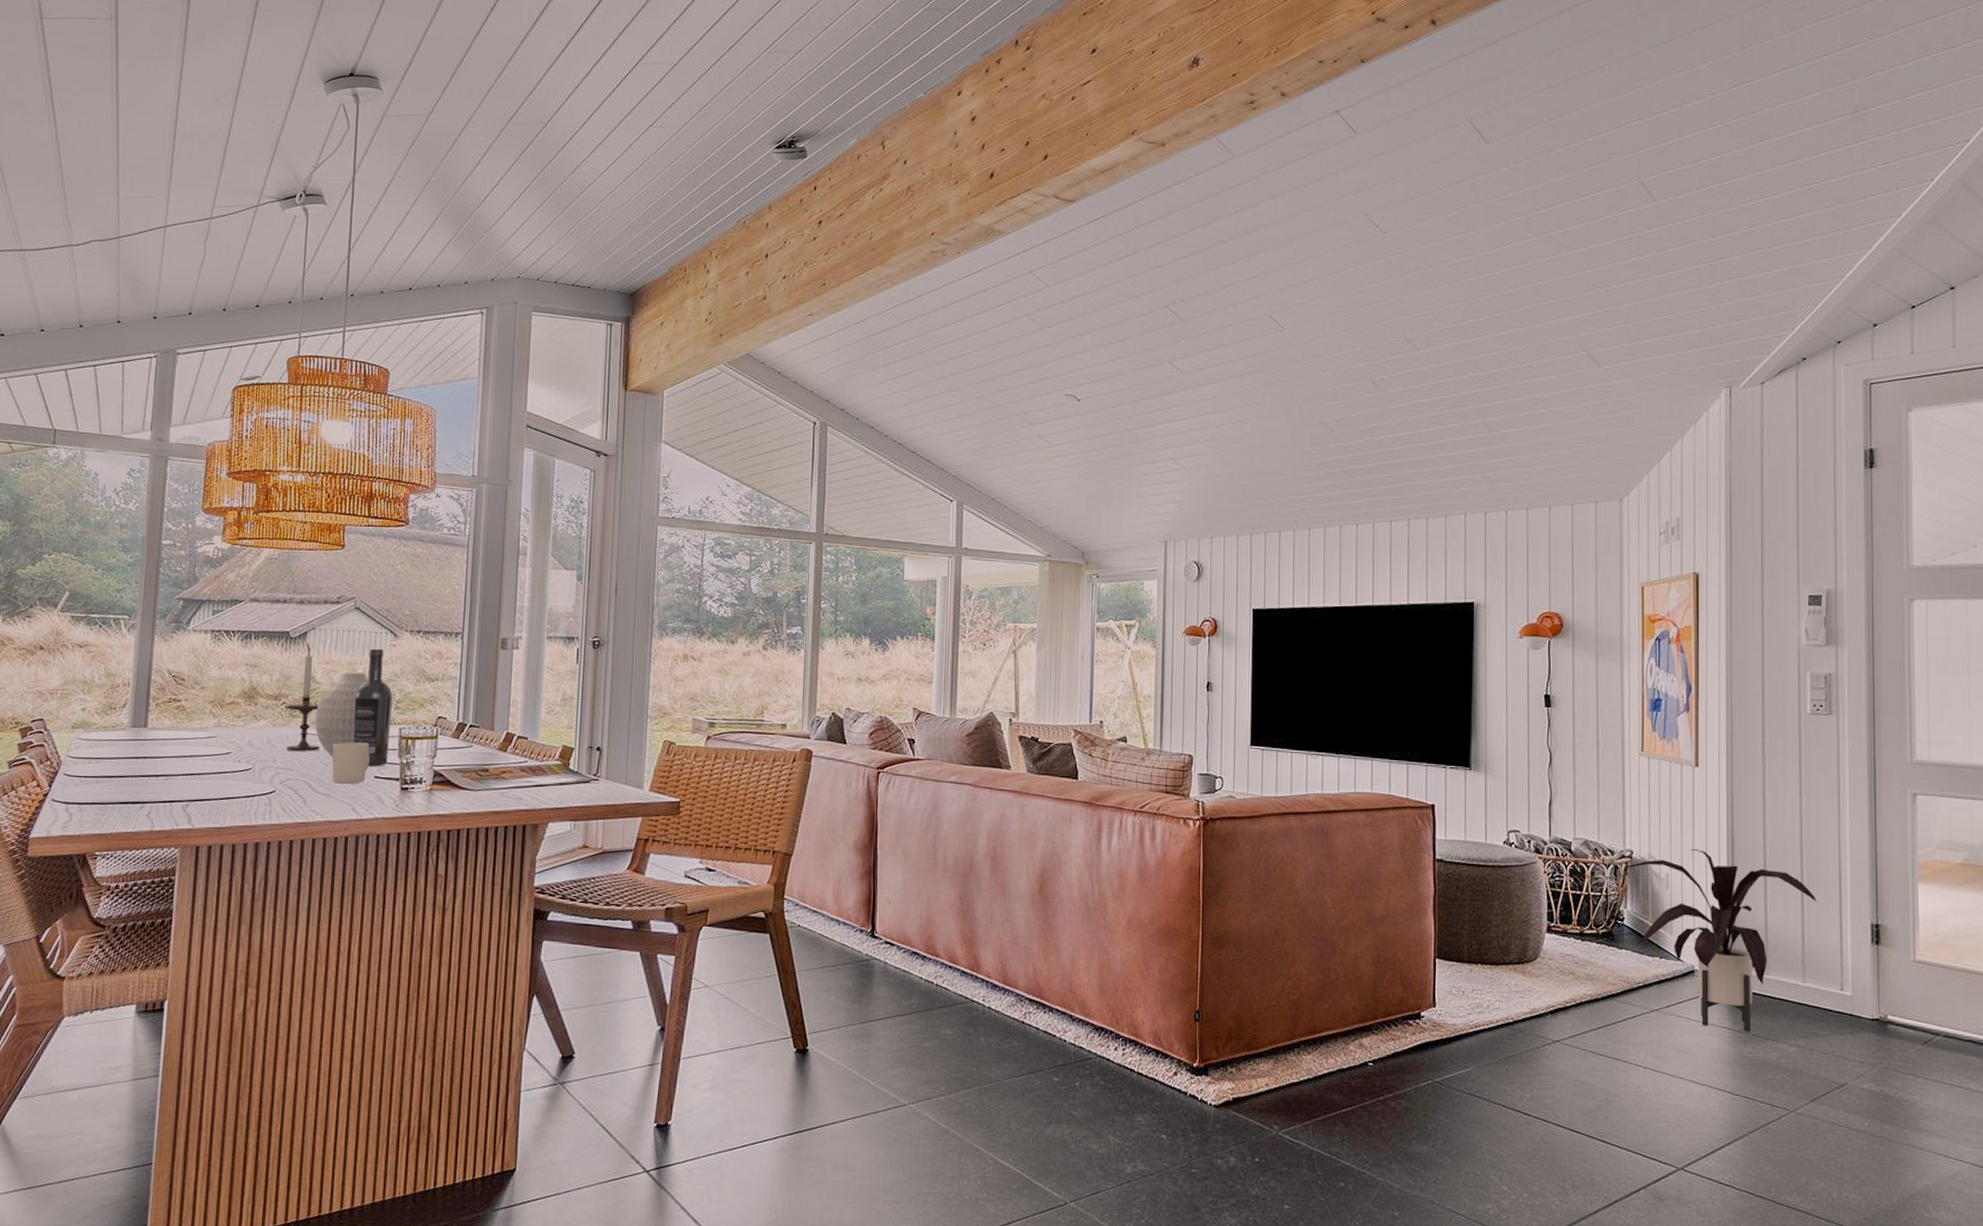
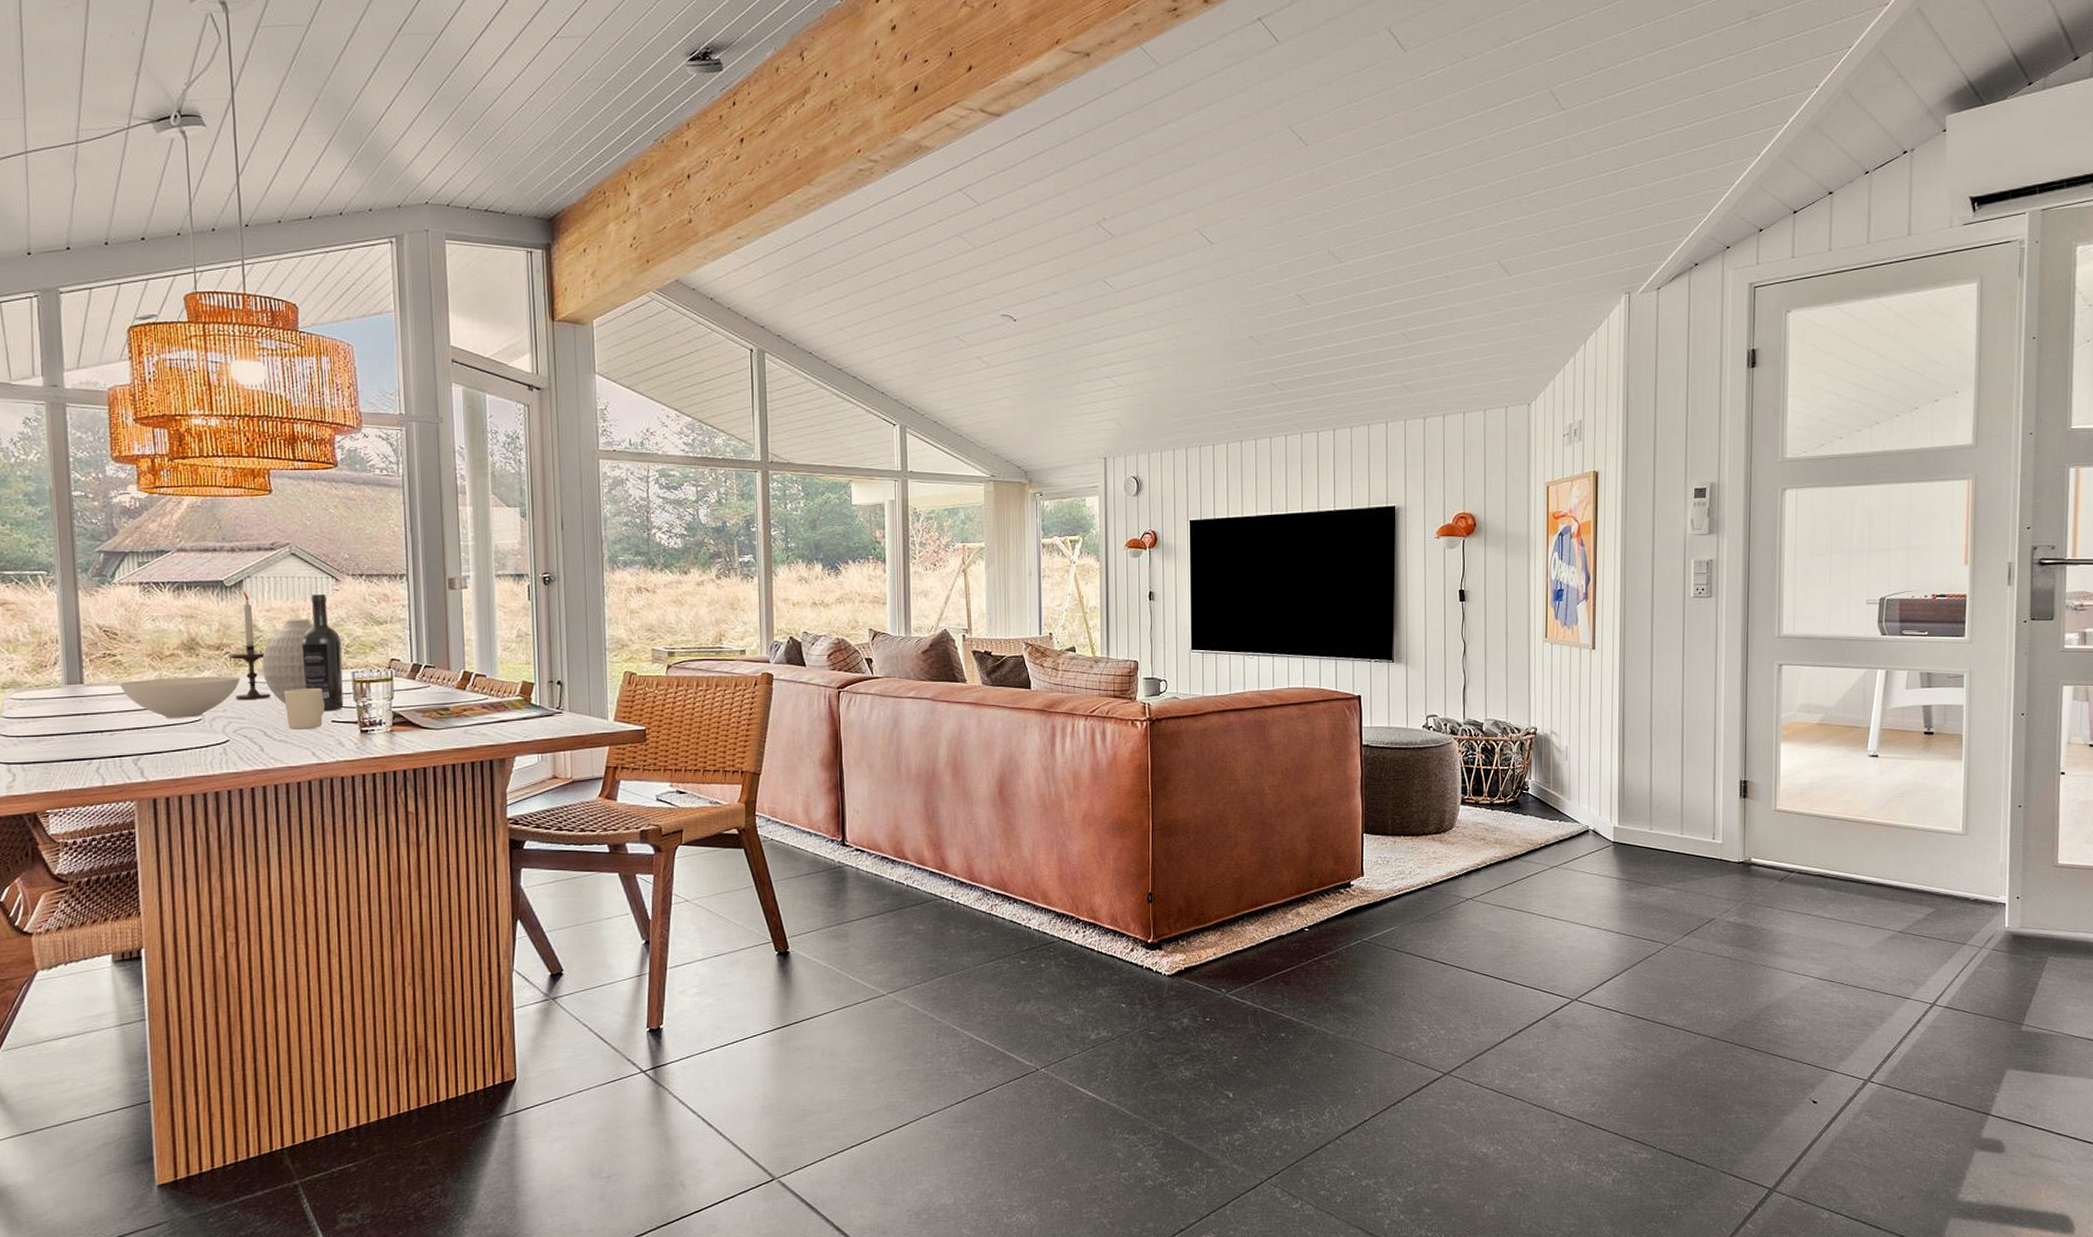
bowl: none [180,725,293,766] -> present [120,676,240,718]
house plant: present [1625,849,1816,1032] -> none [1530,723,1694,880]

